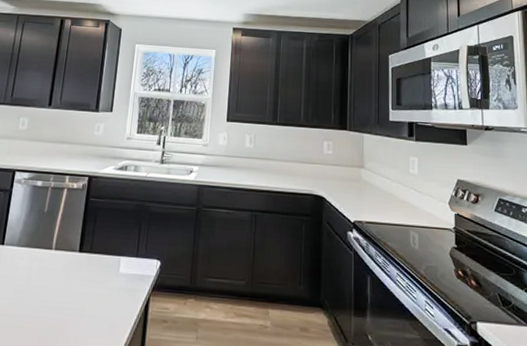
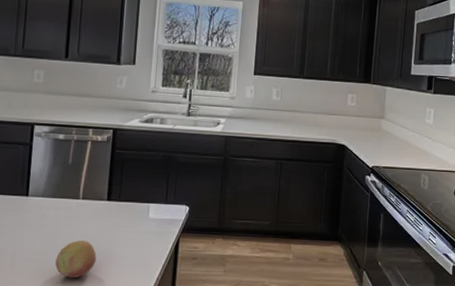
fruit: none [23,295,65,338] -> present [55,240,97,278]

